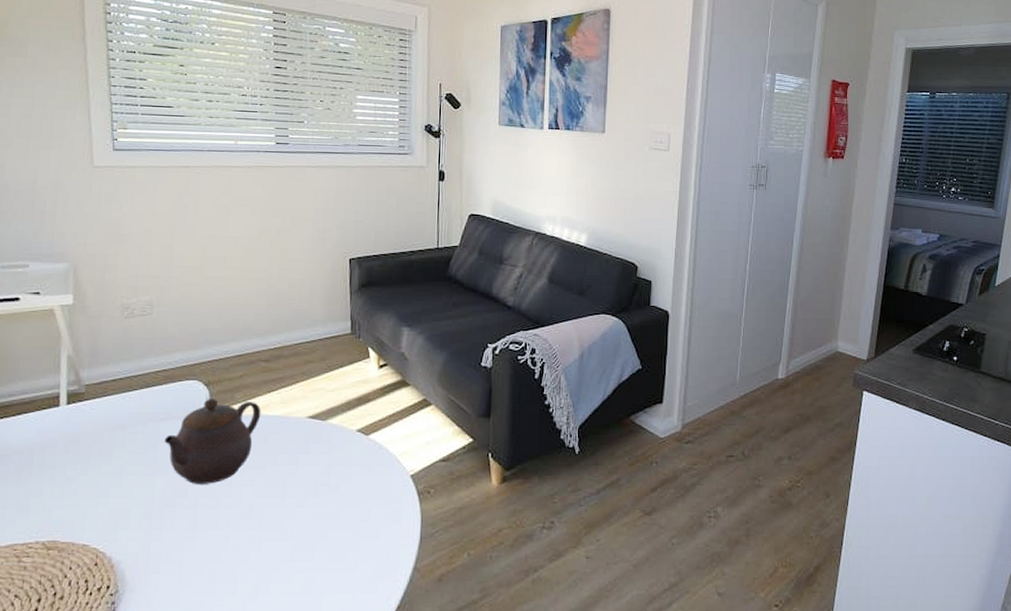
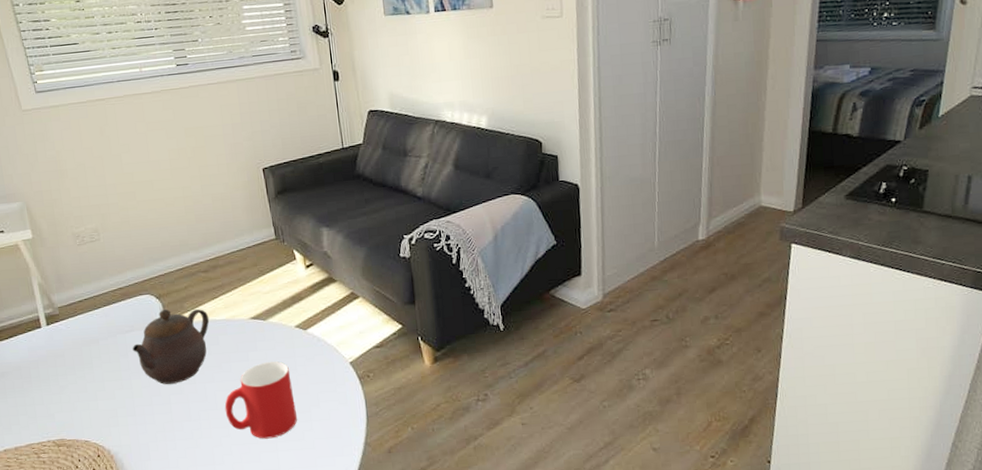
cup: none [259,468,342,556] -> present [224,361,297,439]

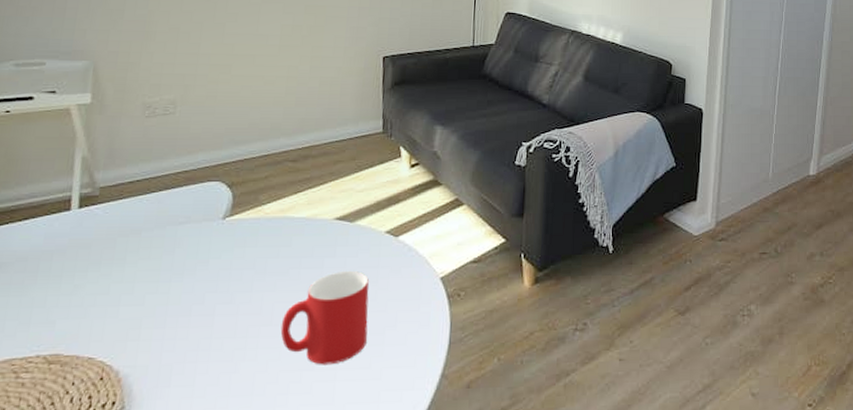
teapot: present [132,309,210,385] -> none [182,201,287,291]

